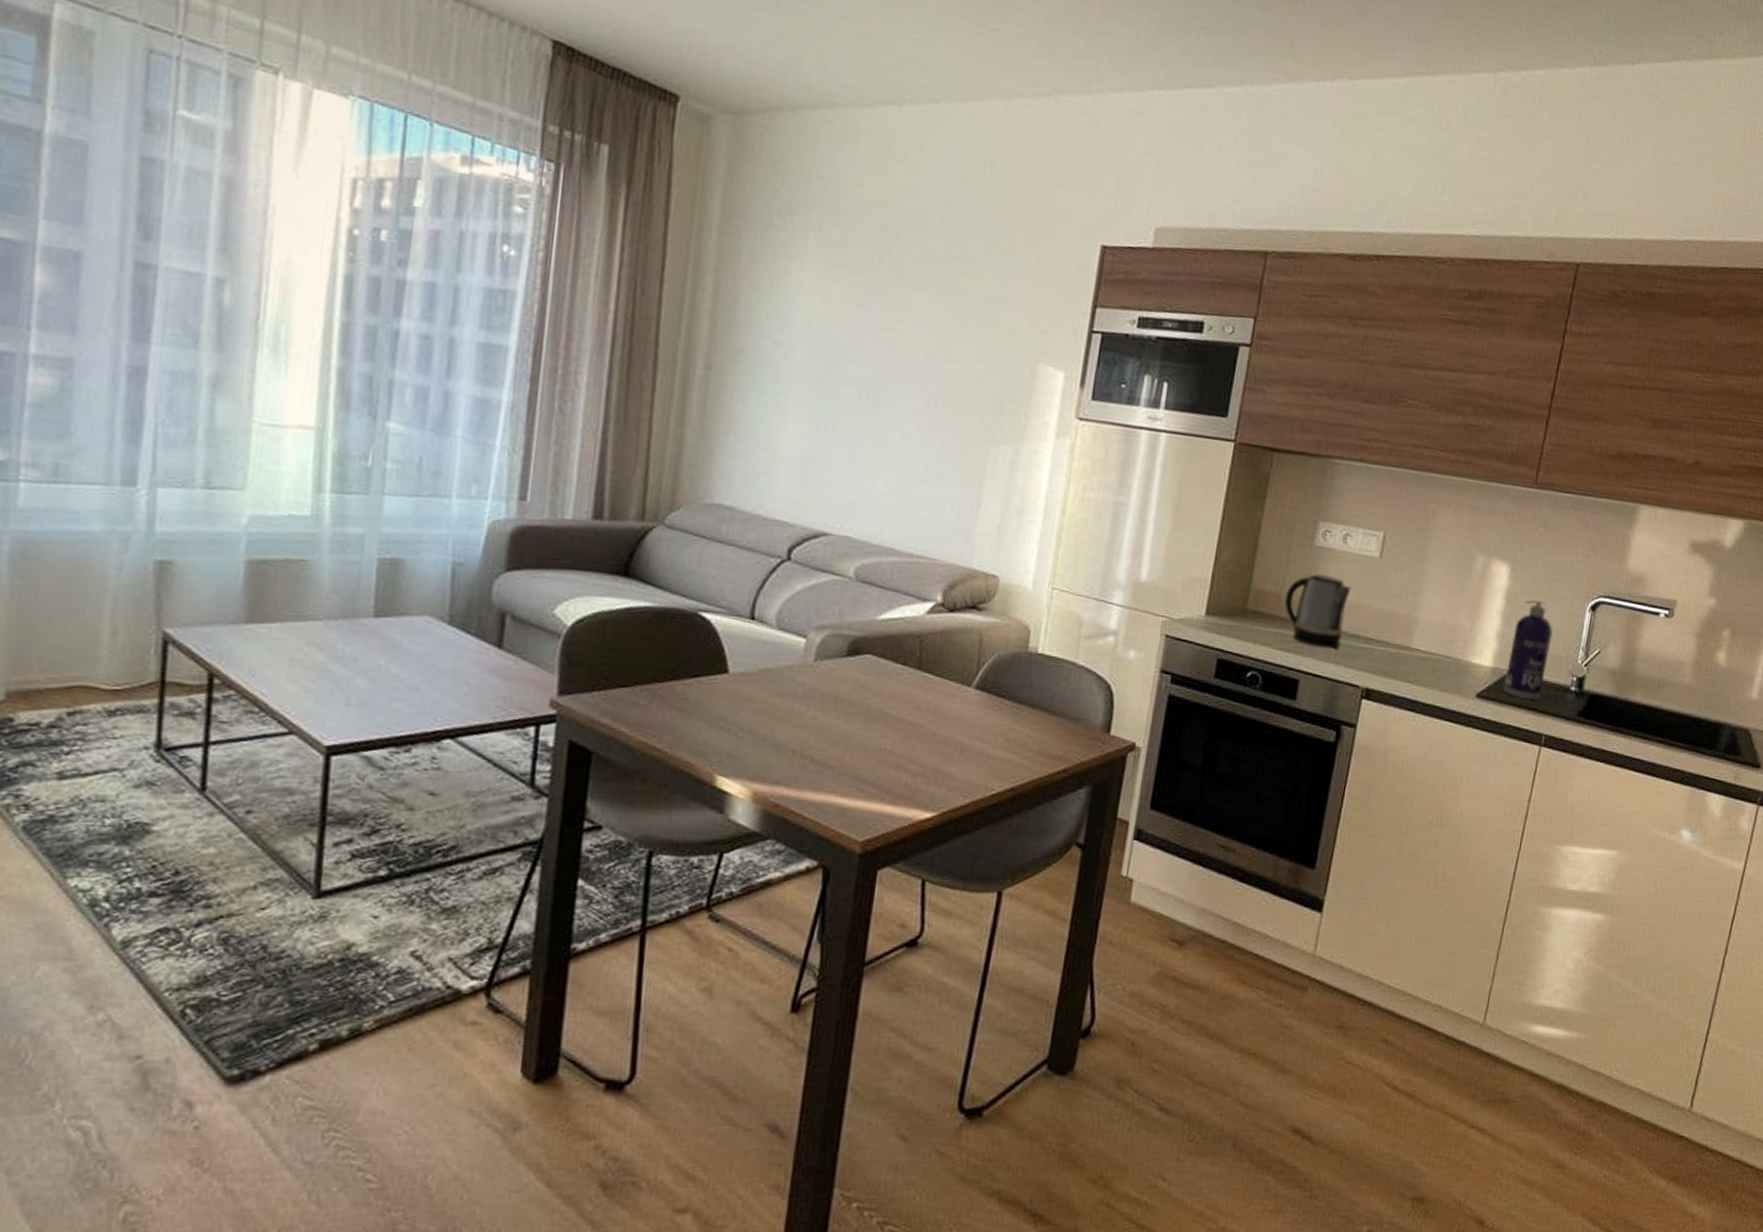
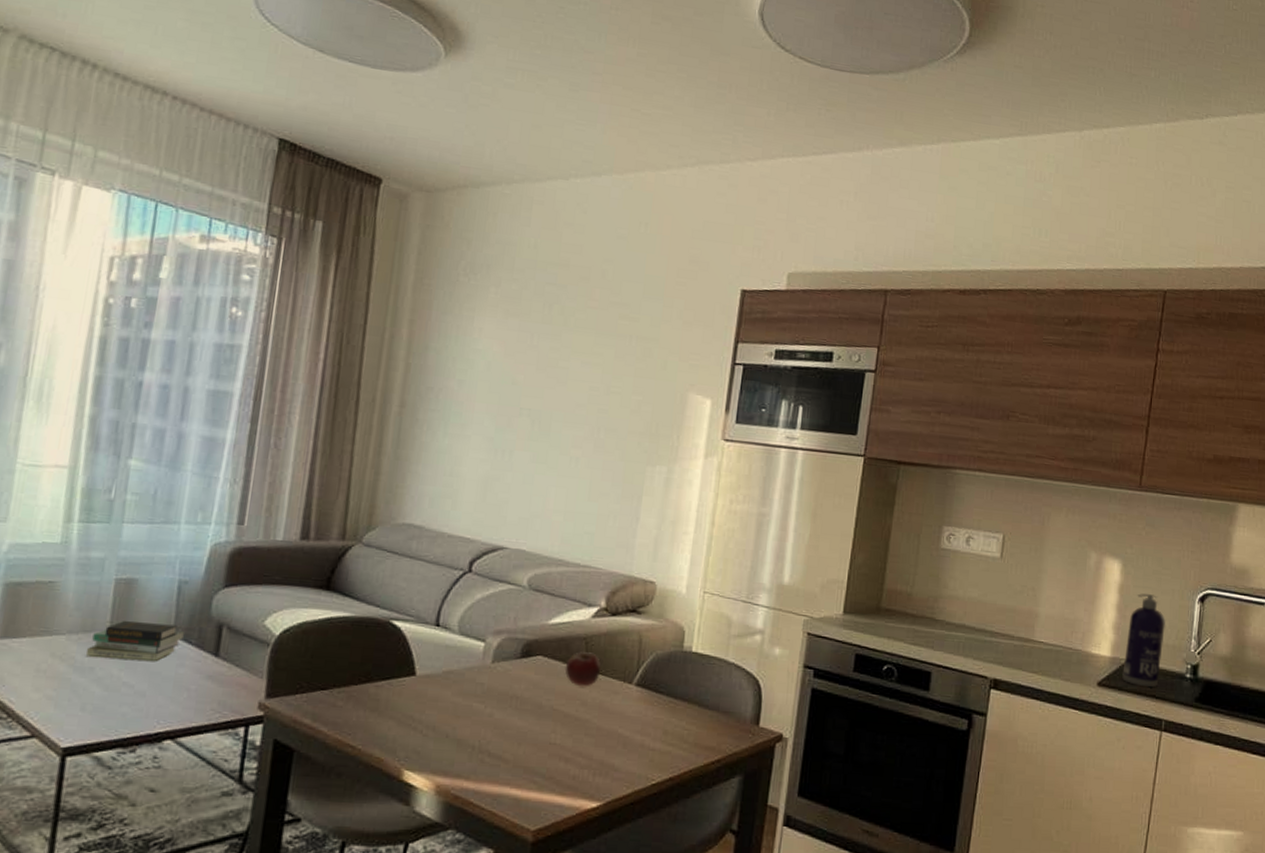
books: none [347,606,461,652] -> present [85,621,184,661]
fruit: none [896,649,937,690] -> present [564,650,601,687]
kettle: present [1285,573,1351,649] -> none [915,573,976,643]

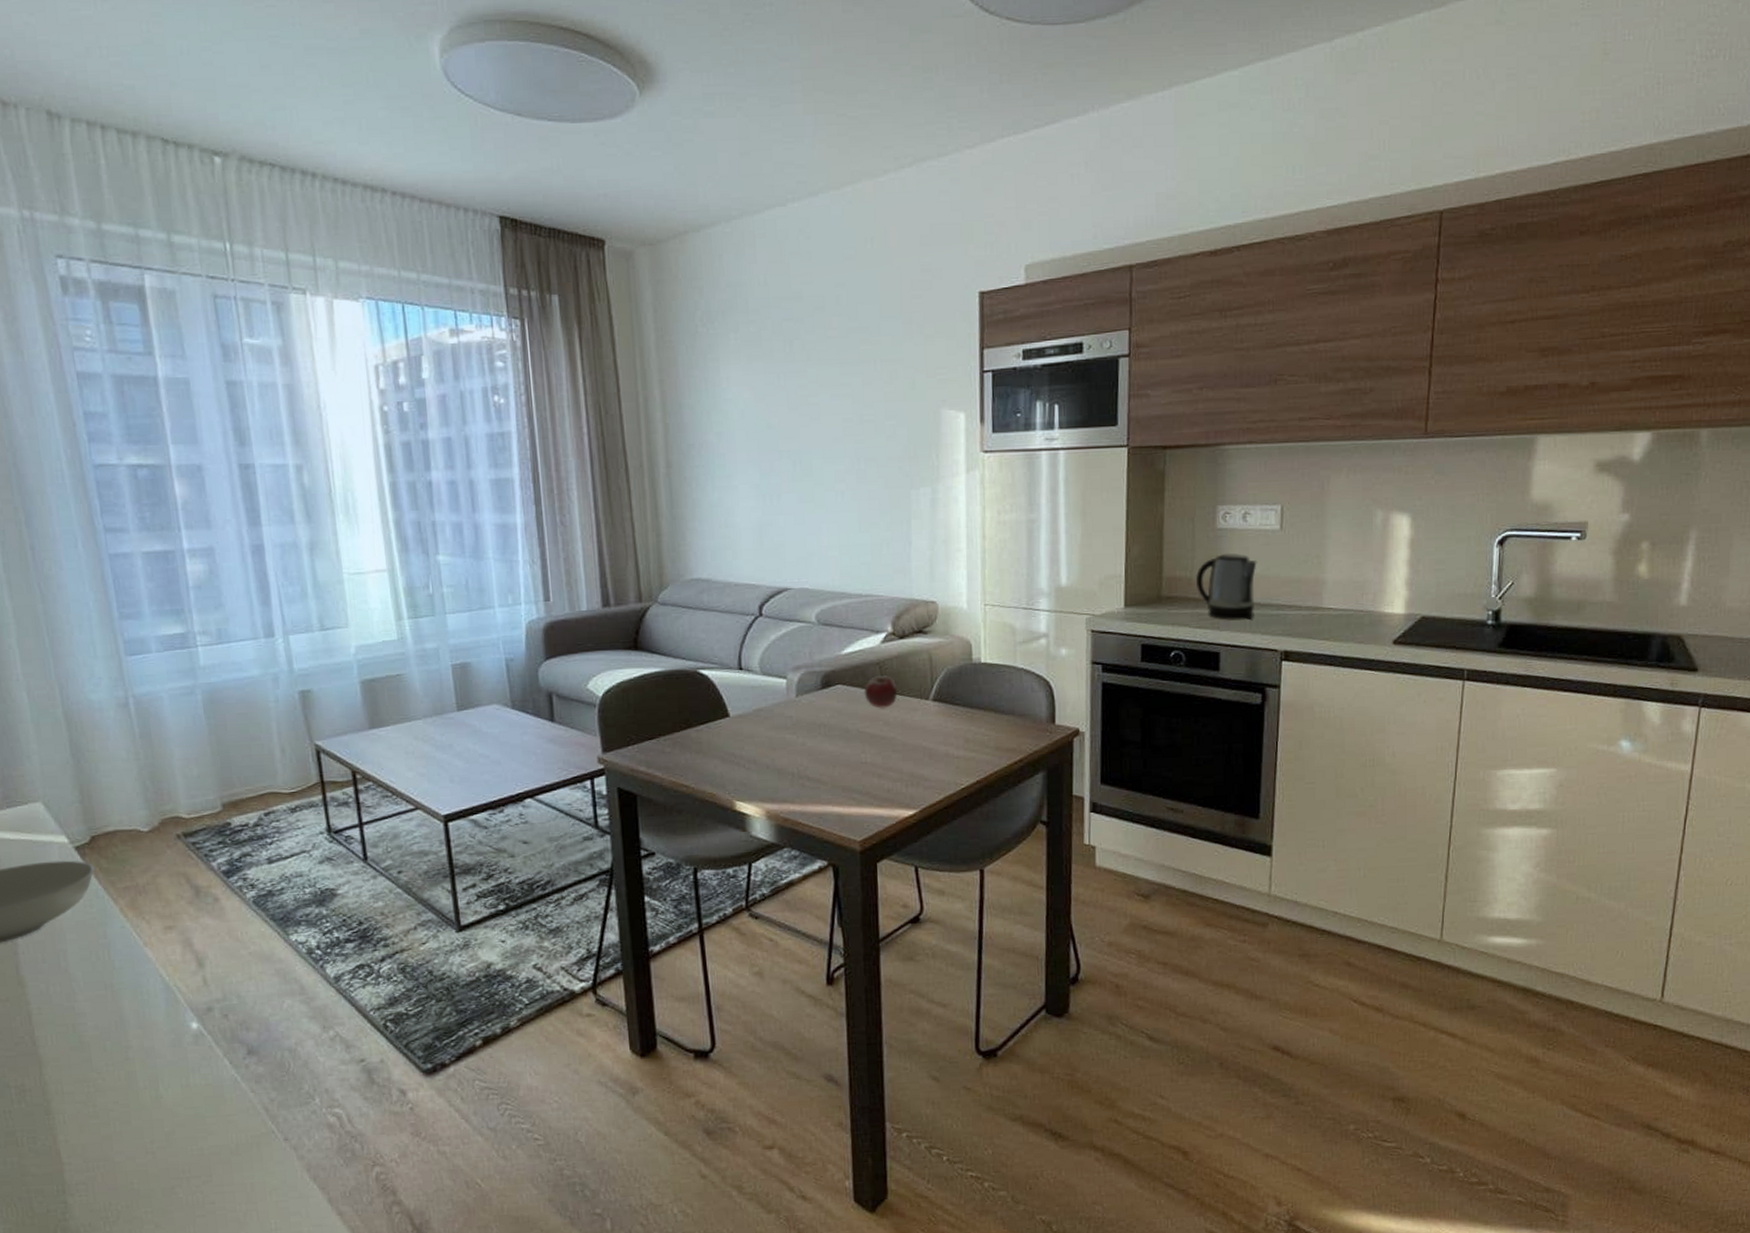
books: present [85,621,184,661] -> none [442,699,521,735]
kettle: none [915,573,976,643] -> present [1195,552,1257,621]
spray bottle: present [1122,593,1166,688] -> none [1419,544,1463,640]

